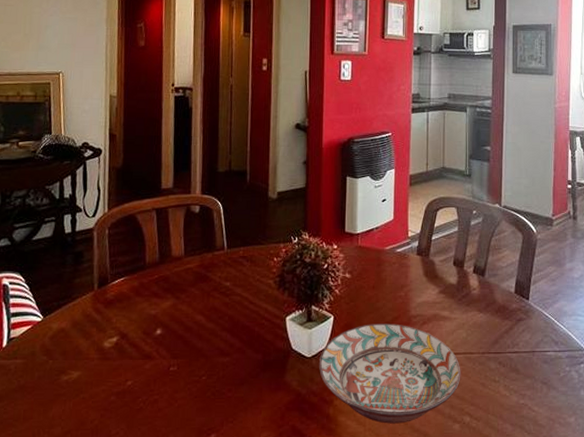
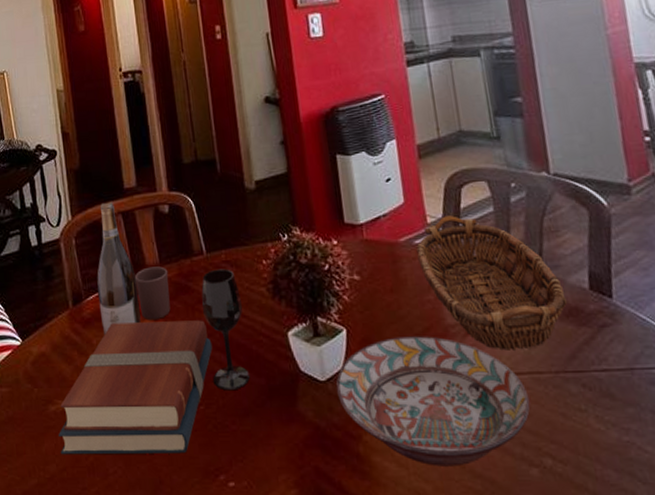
books: none [67,305,221,419] -> present [58,320,213,455]
wine bottle: none [123,198,162,314] -> present [97,201,141,335]
mug: none [159,258,191,304] -> present [134,266,171,321]
wine glass: none [216,263,252,364] -> present [201,268,251,391]
basket: none [397,232,498,336] -> present [416,215,567,351]

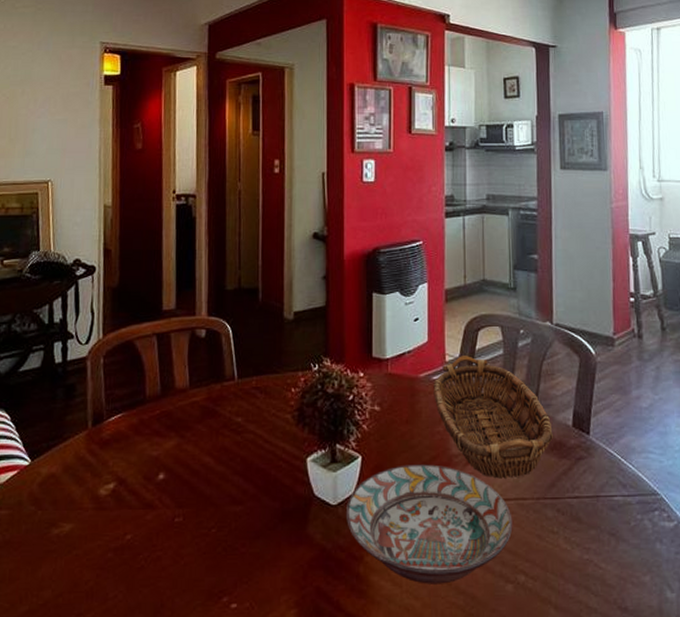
books: present [58,320,213,455] -> none [58,444,232,580]
wine bottle: present [97,201,141,335] -> none [120,322,164,456]
mug: present [134,266,171,321] -> none [161,390,197,443]
wine glass: present [201,268,251,391] -> none [226,395,267,514]

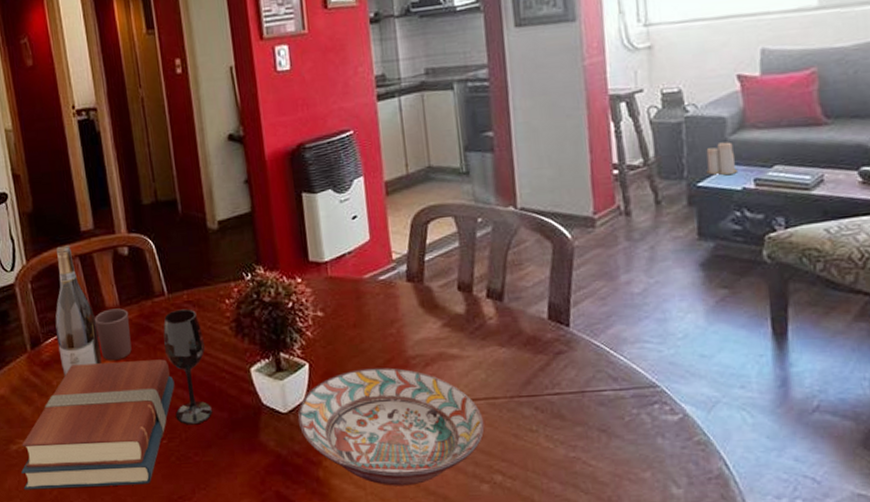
books: none [58,444,232,580] -> present [21,359,175,490]
wine bottle: none [120,322,164,456] -> present [55,244,102,376]
mug: none [161,390,197,443] -> present [94,308,132,361]
wine glass: none [226,395,267,514] -> present [163,309,213,425]
basket: present [433,356,553,479] -> none [380,251,525,379]

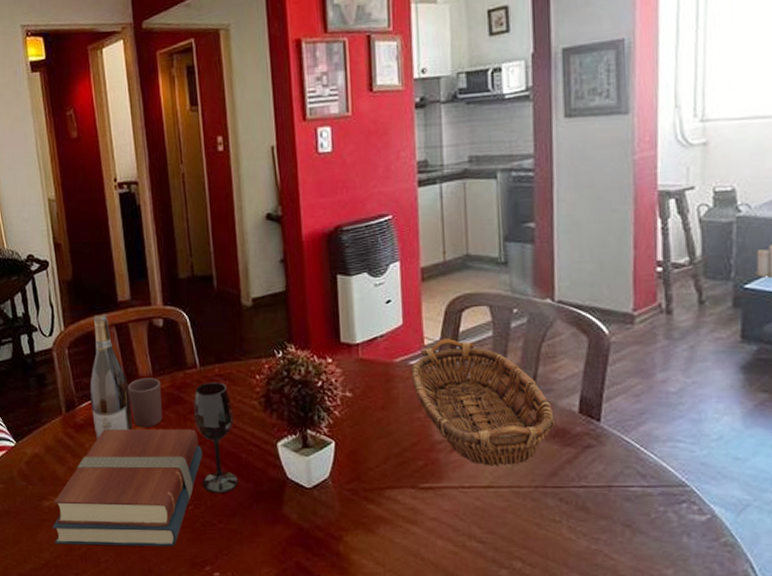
decorative bowl: present [297,367,485,486] -> none [321,450,507,566]
basket: none [380,251,525,379] -> present [411,339,555,466]

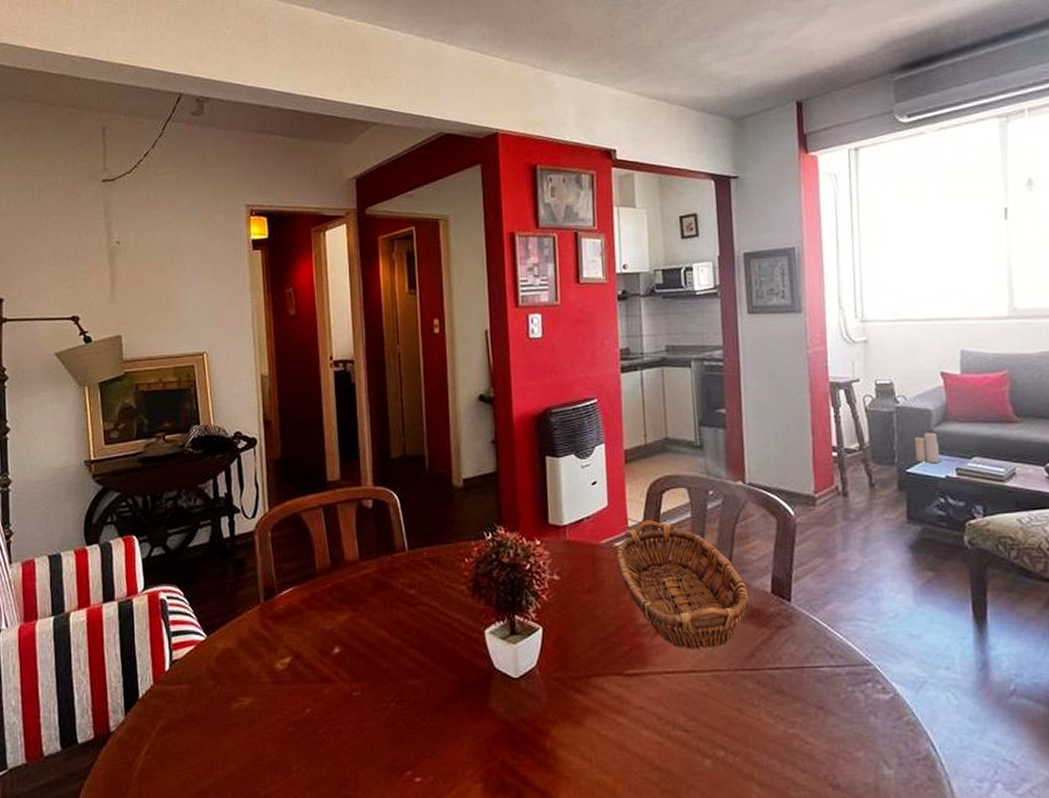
books: present [52,429,203,547] -> none [241,617,408,753]
wine bottle: present [90,313,133,439] -> none [292,494,336,631]
mug: present [127,378,163,428] -> none [332,562,368,617]
wine glass: present [194,382,239,494] -> none [400,566,445,688]

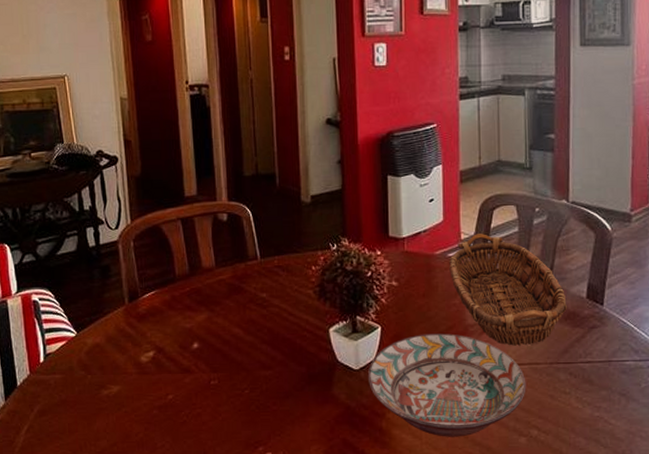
decorative bowl: none [528,635,709,759] -> present [367,333,526,437]

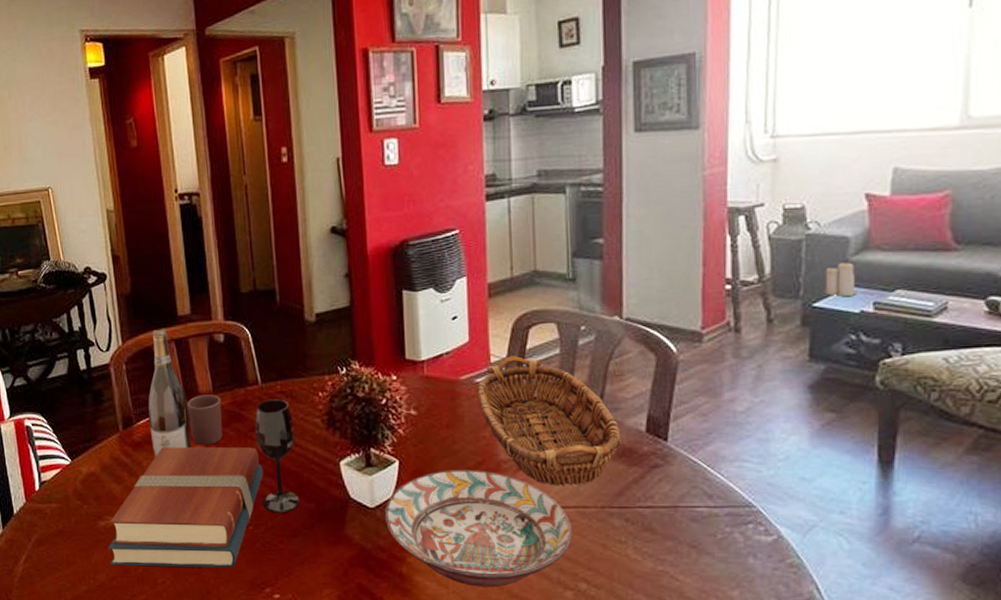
books: none [110,317,260,432] -> present [108,447,264,568]
wine bottle: none [154,207,194,328] -> present [148,328,192,458]
mug: none [190,269,223,317] -> present [186,394,223,446]
wine glass: none [253,273,293,378] -> present [255,399,300,514]

